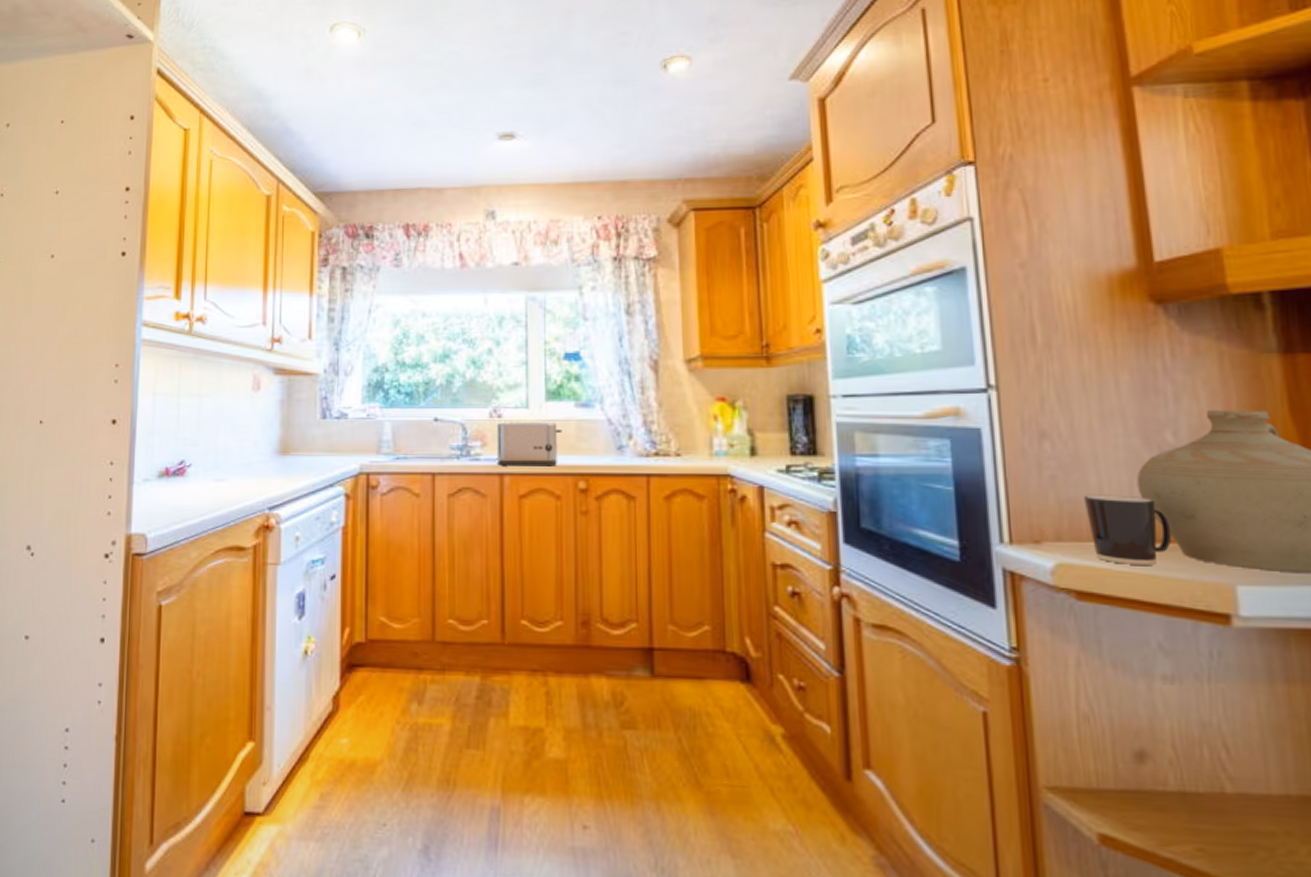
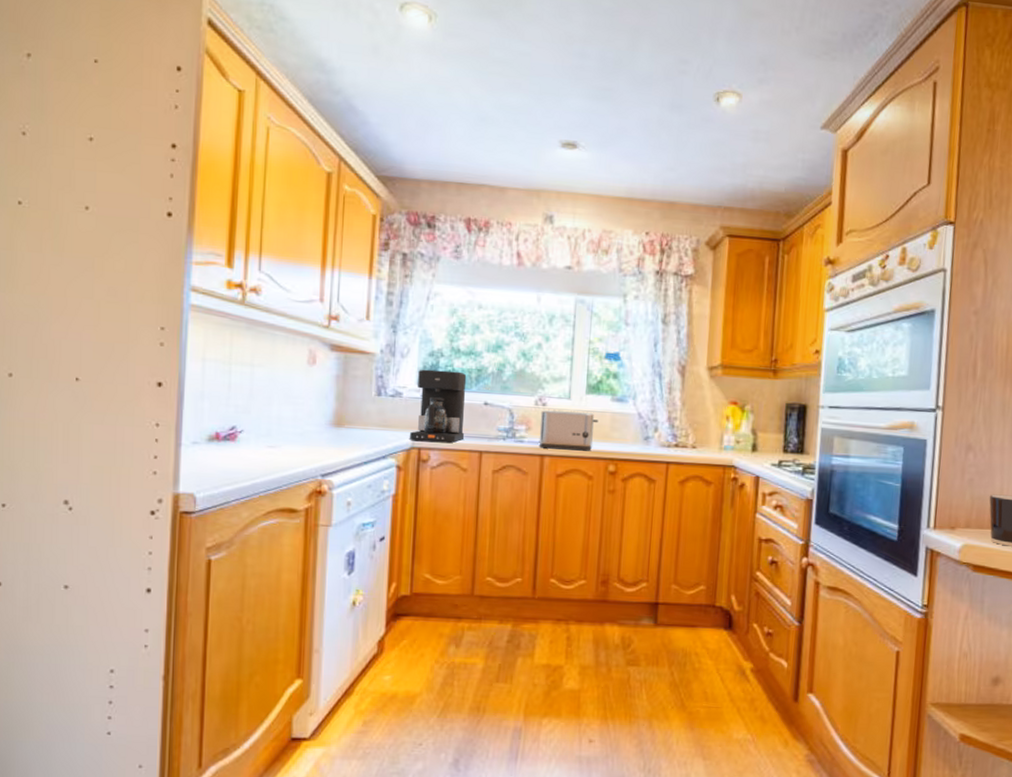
coffee maker: none [358,386,415,466] -> present [410,369,466,444]

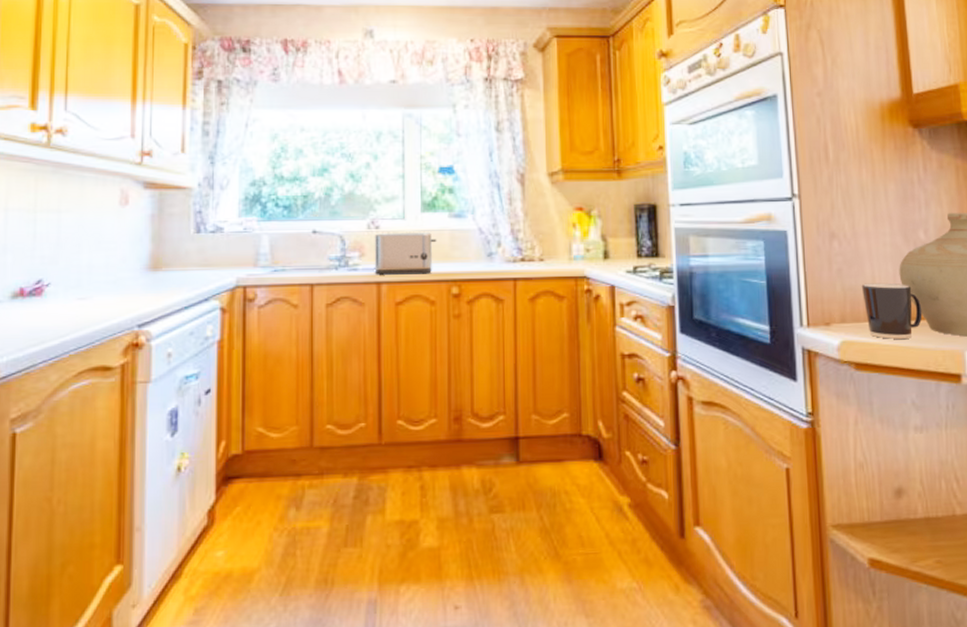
coffee maker: present [410,369,466,444] -> none [234,200,294,279]

